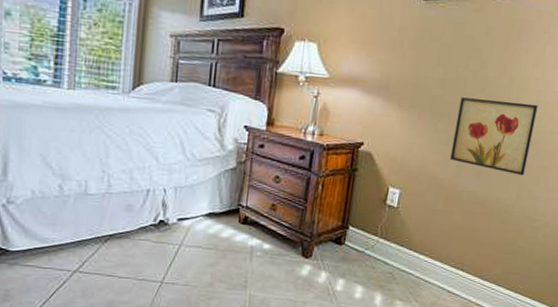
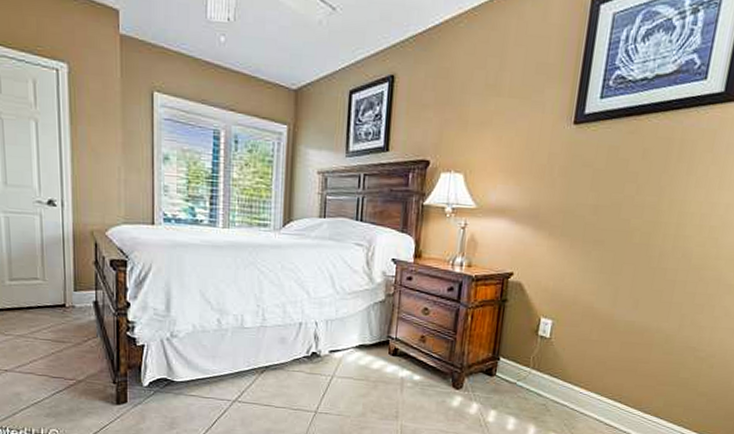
wall art: present [450,97,538,176] -> none [605,224,702,304]

